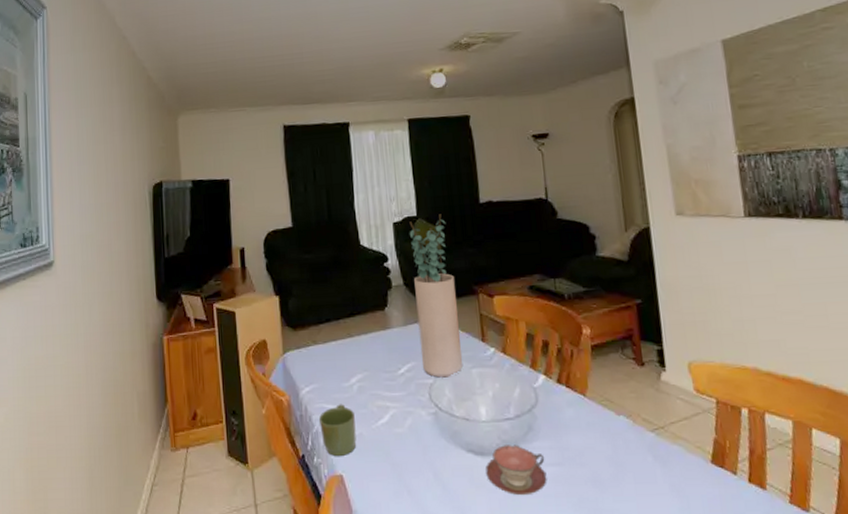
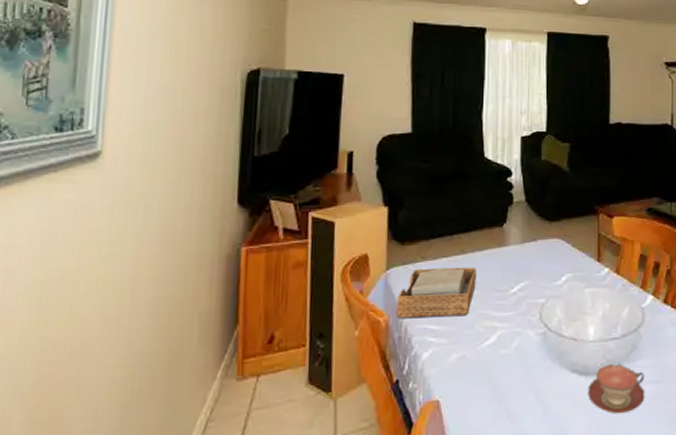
napkin holder: none [295,349,365,399] -> present [396,267,476,319]
mug: present [319,404,356,456] -> none [420,324,459,380]
vase: present [409,214,464,378] -> none [535,131,578,297]

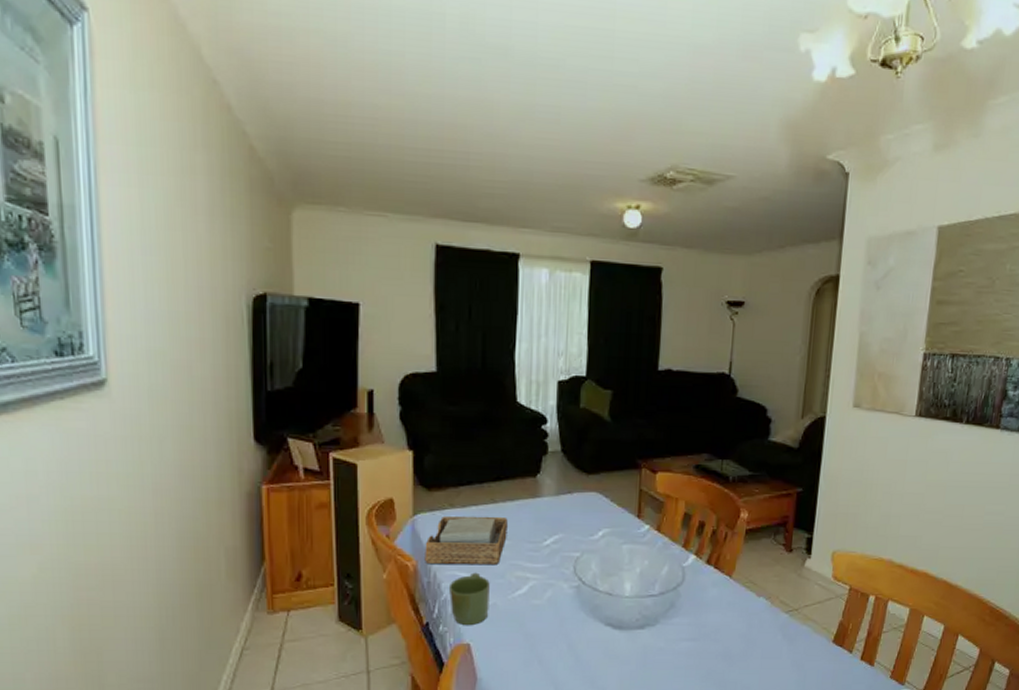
mug: none [420,324,459,380] -> present [450,572,490,625]
teacup: present [588,364,645,414] -> none [621,620,682,667]

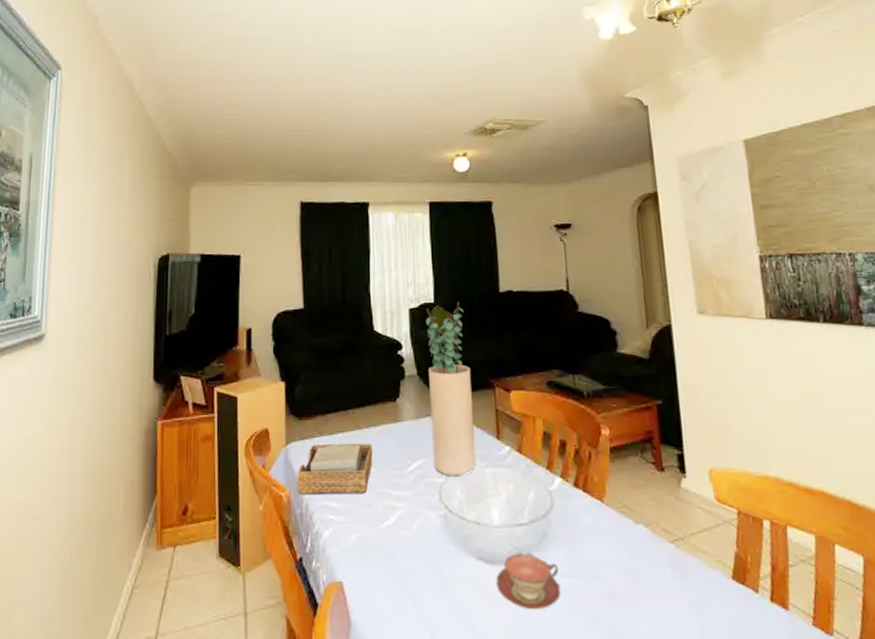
mug: present [450,572,490,625] -> none [321,502,359,560]
vase: none [570,377,618,552] -> present [425,302,477,477]
teacup: none [621,620,682,667] -> present [496,553,561,610]

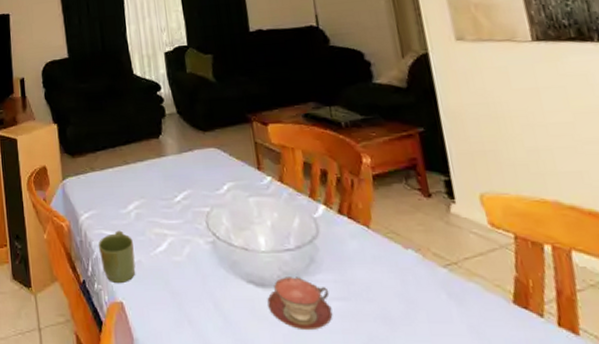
napkin holder: present [297,443,373,495] -> none [74,176,142,224]
mug: none [321,502,359,560] -> present [99,230,136,282]
vase: present [425,302,477,477] -> none [180,43,240,206]

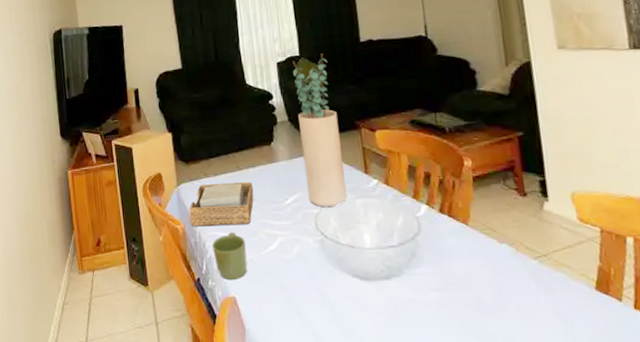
napkin holder: none [74,176,142,224] -> present [189,181,254,227]
vase: none [180,43,240,206] -> present [292,53,348,208]
teacup: present [267,277,333,331] -> none [371,270,431,318]

